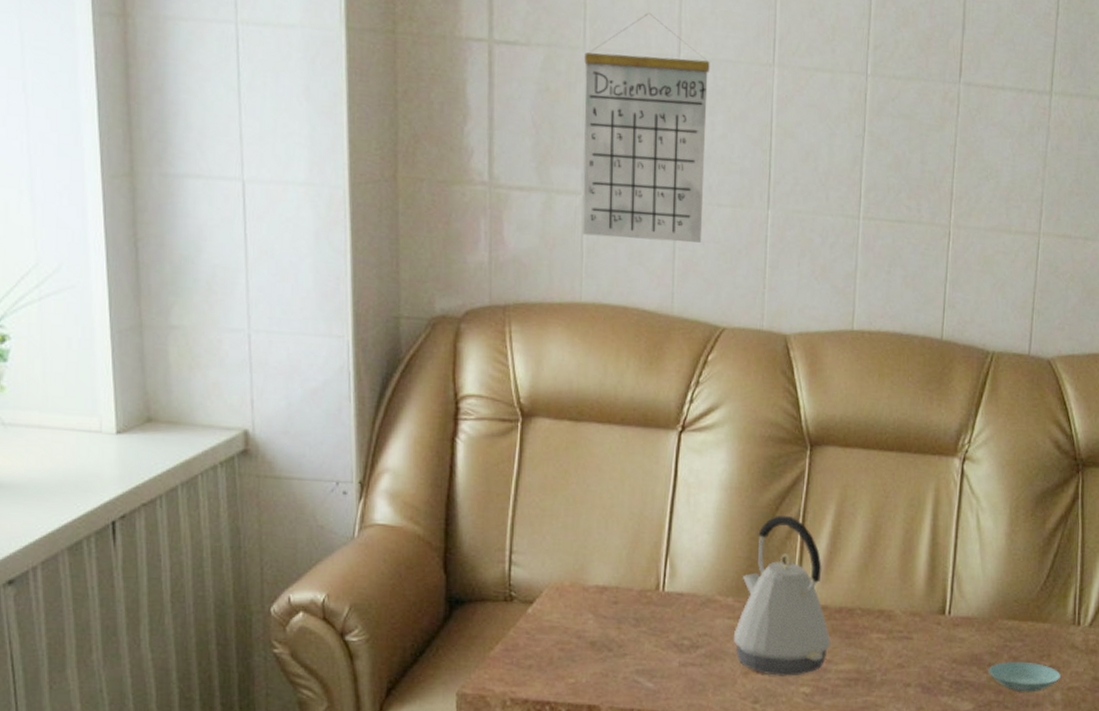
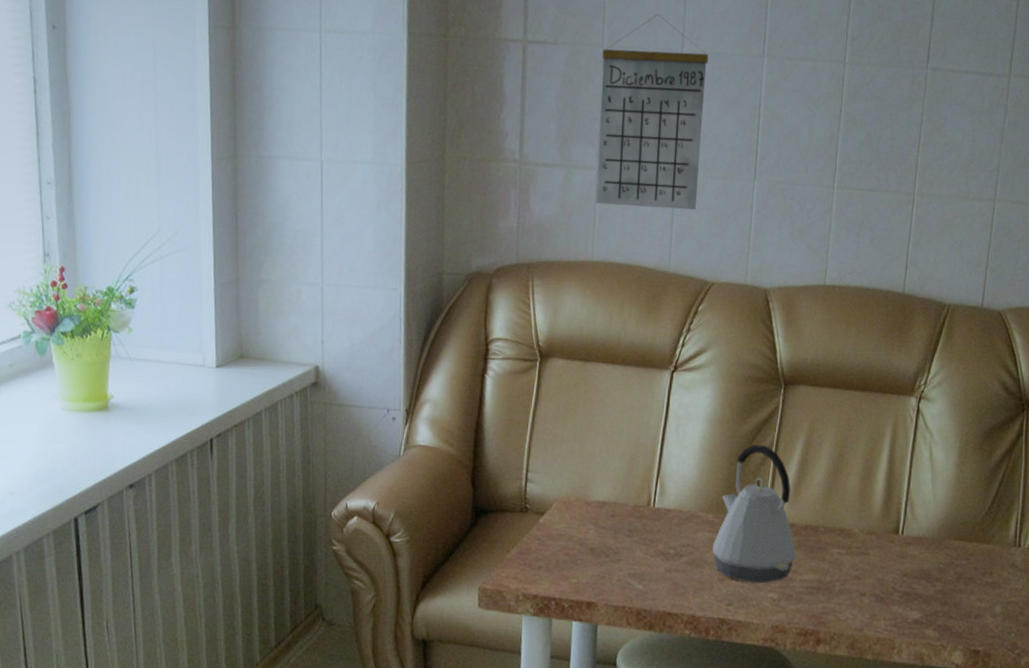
saucer: present [988,661,1061,692] -> none [935,577,1001,605]

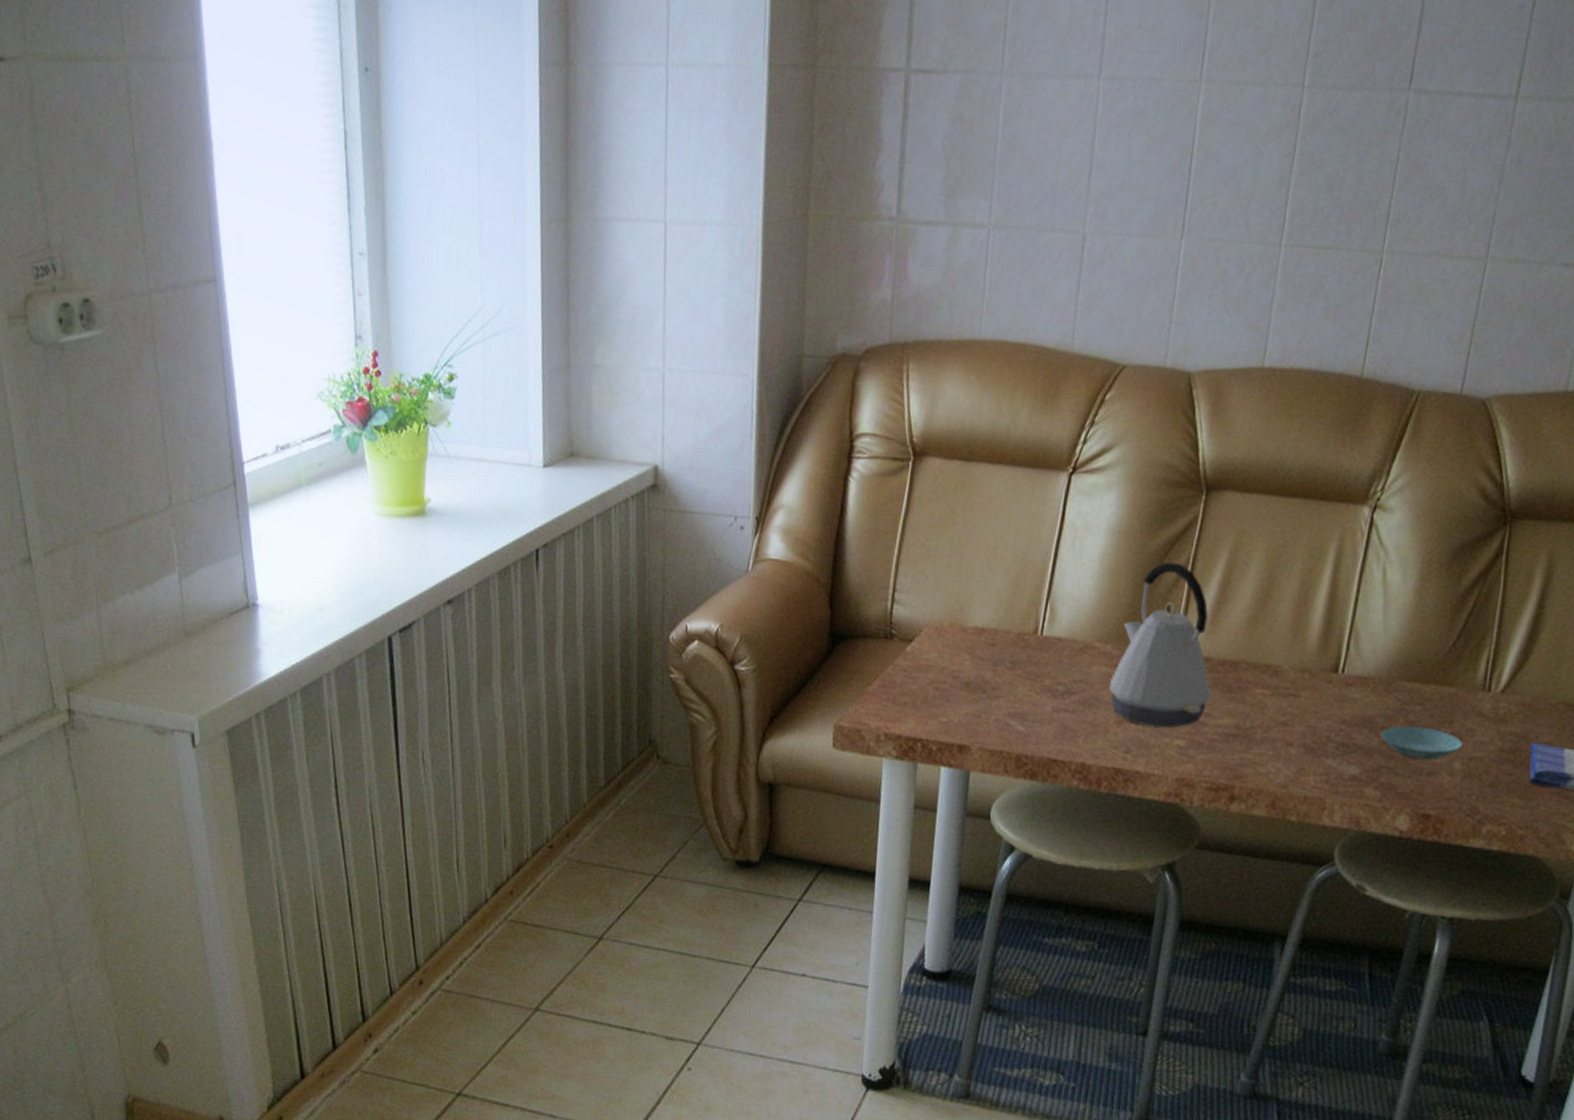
calendar: present [596,13,709,210] -> none [986,30,1132,276]
saucer: none [935,577,1001,605] -> present [1380,725,1463,760]

